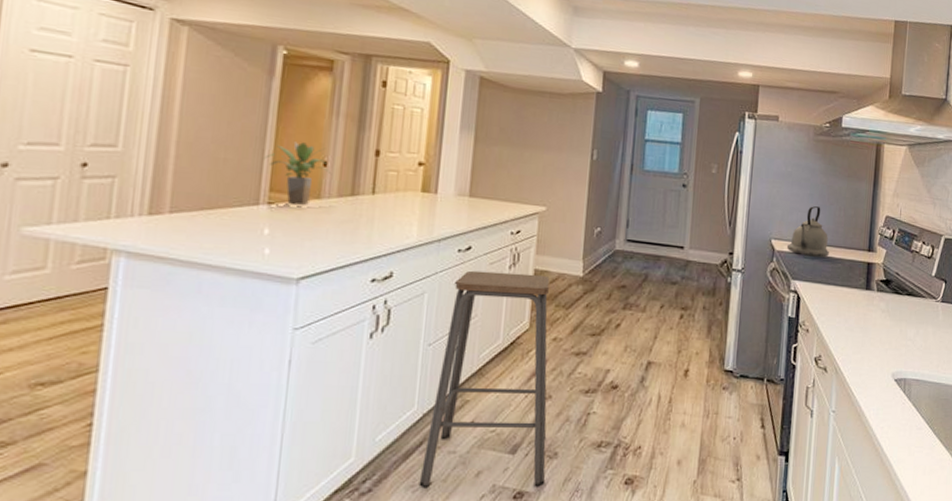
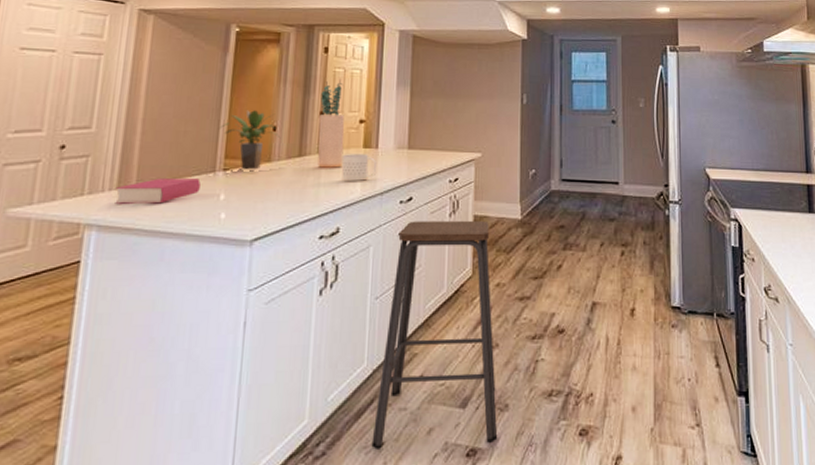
book: none [146,207,242,234] -> present [115,178,201,204]
vase: none [371,117,402,211] -> present [317,79,345,168]
mug: none [397,196,436,226] -> present [341,154,378,181]
kettle: present [786,206,829,258] -> none [722,132,766,183]

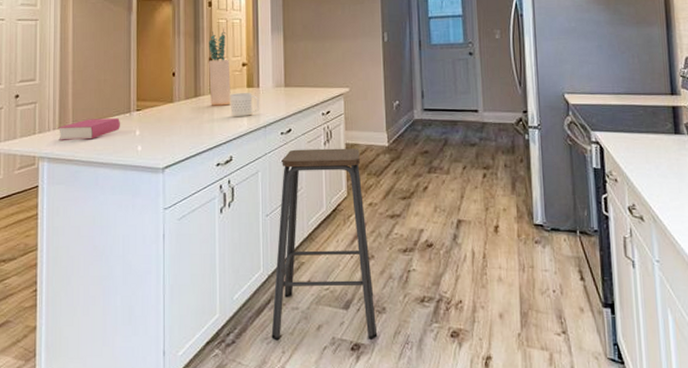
potted plant: present [220,110,280,170] -> none [131,59,178,110]

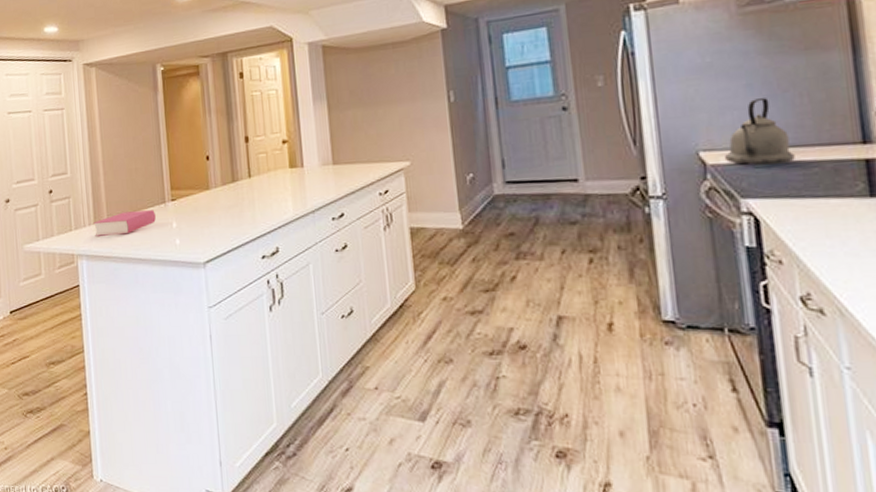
vase: present [209,29,231,106] -> none [243,102,273,191]
mug: present [230,93,260,116] -> none [271,174,306,202]
bar stool: present [271,148,378,341] -> none [335,232,463,457]
kettle: none [581,57,628,107] -> present [723,98,795,165]

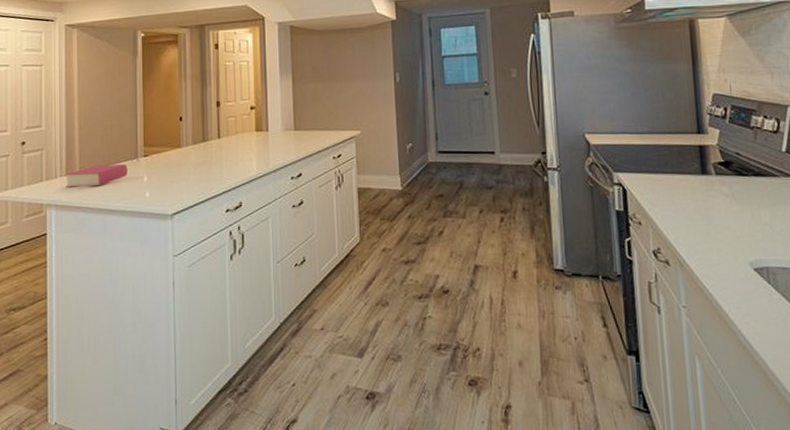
kettle: present [723,98,795,165] -> none [602,95,652,147]

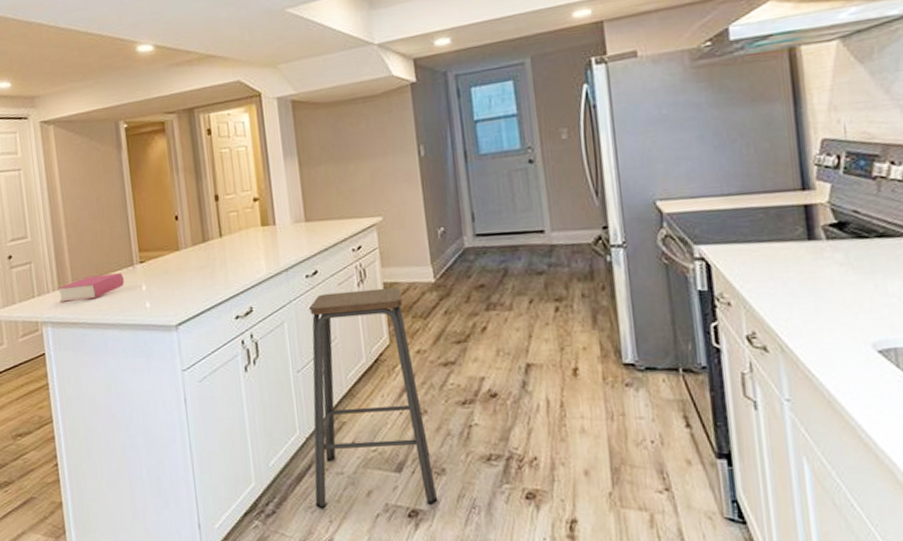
bar stool: none [284,192,393,389] -> present [309,287,438,509]

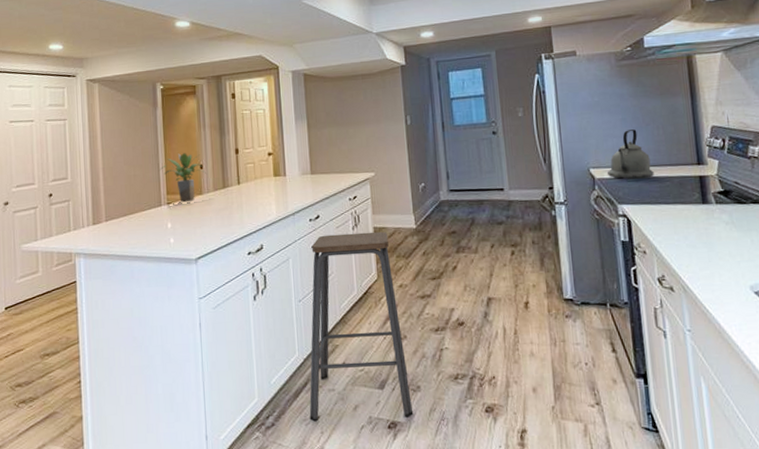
book: present [57,273,124,302] -> none [91,212,152,236]
potted plant: none [129,202,182,261] -> present [160,153,206,203]
kettle: none [678,148,742,213] -> present [607,129,654,180]

